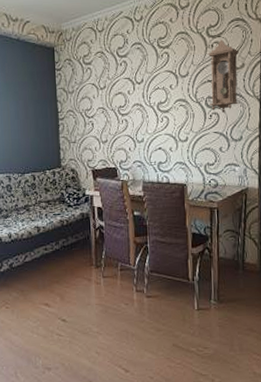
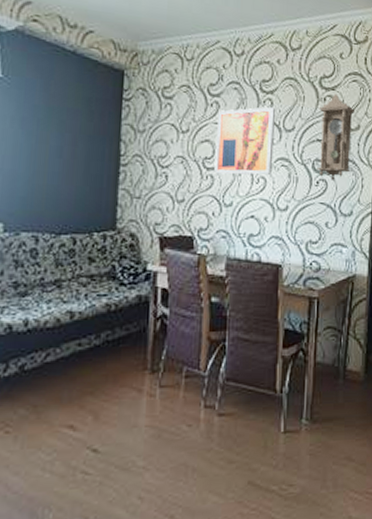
wall art: none [126,59,173,118] -> present [214,107,276,175]

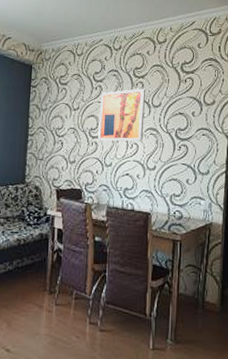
pendulum clock: present [317,93,354,182] -> none [179,76,210,147]

